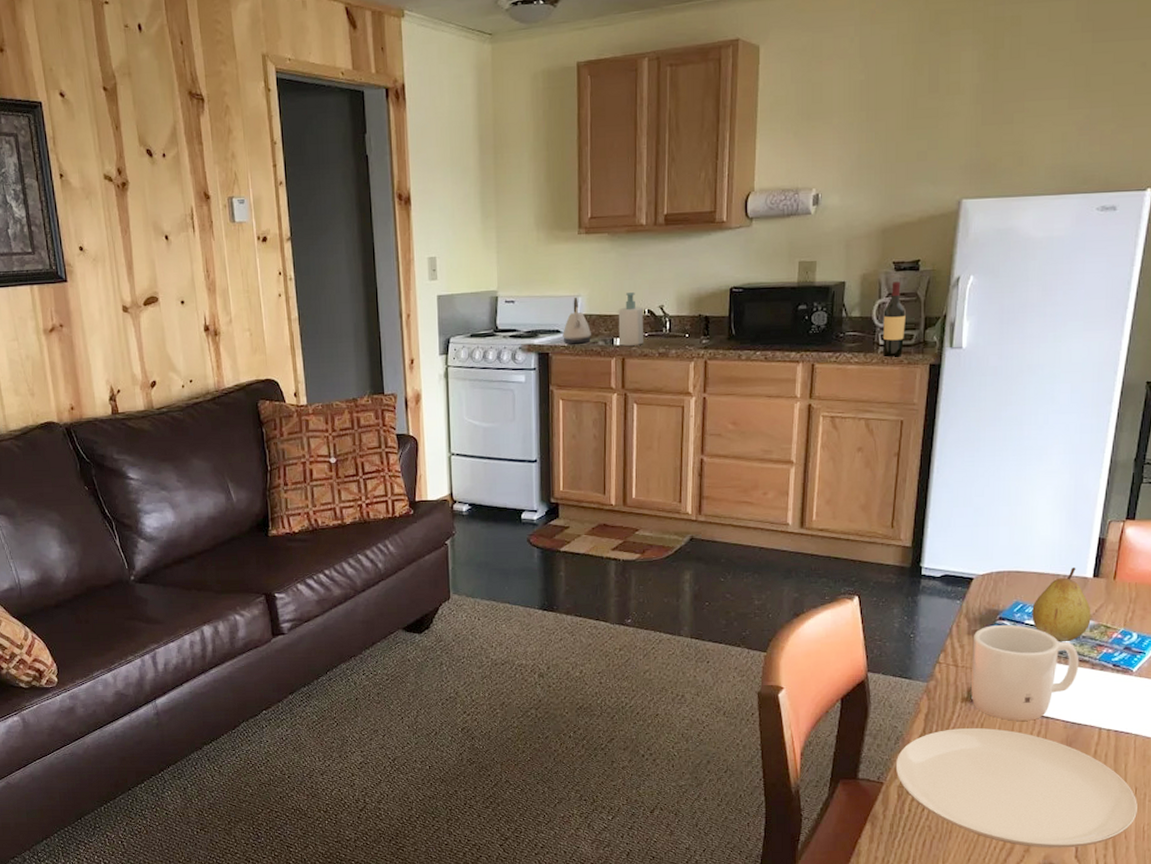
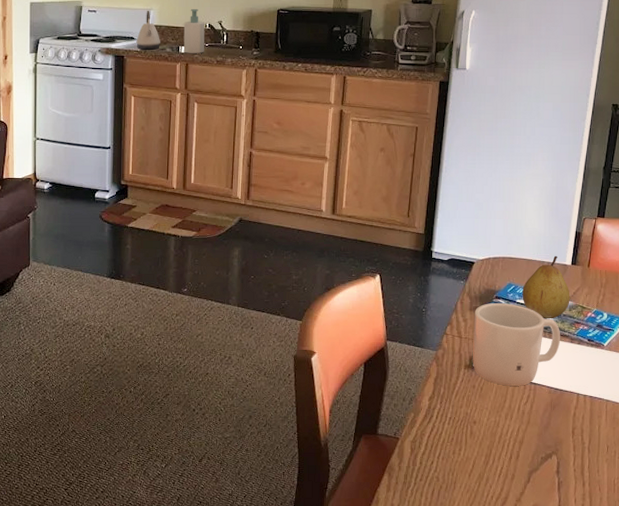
wine bottle: present [883,281,906,358] -> none [402,12,421,74]
plate: present [895,728,1137,848] -> none [409,392,609,498]

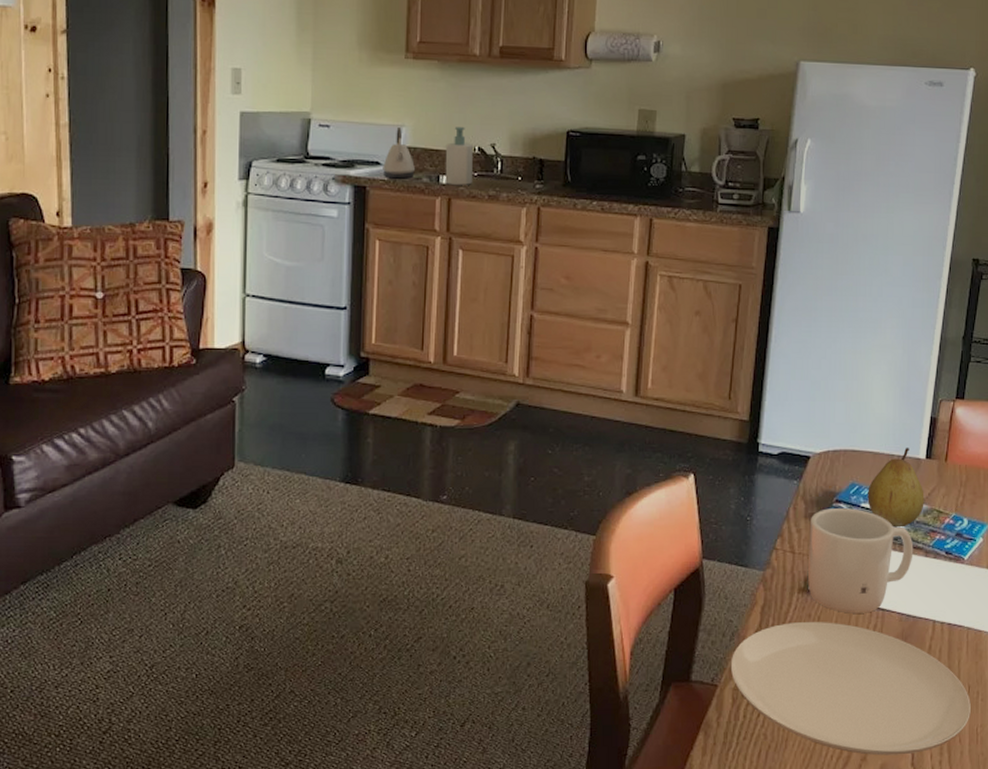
plate: none [409,392,609,498] -> present [730,622,971,756]

